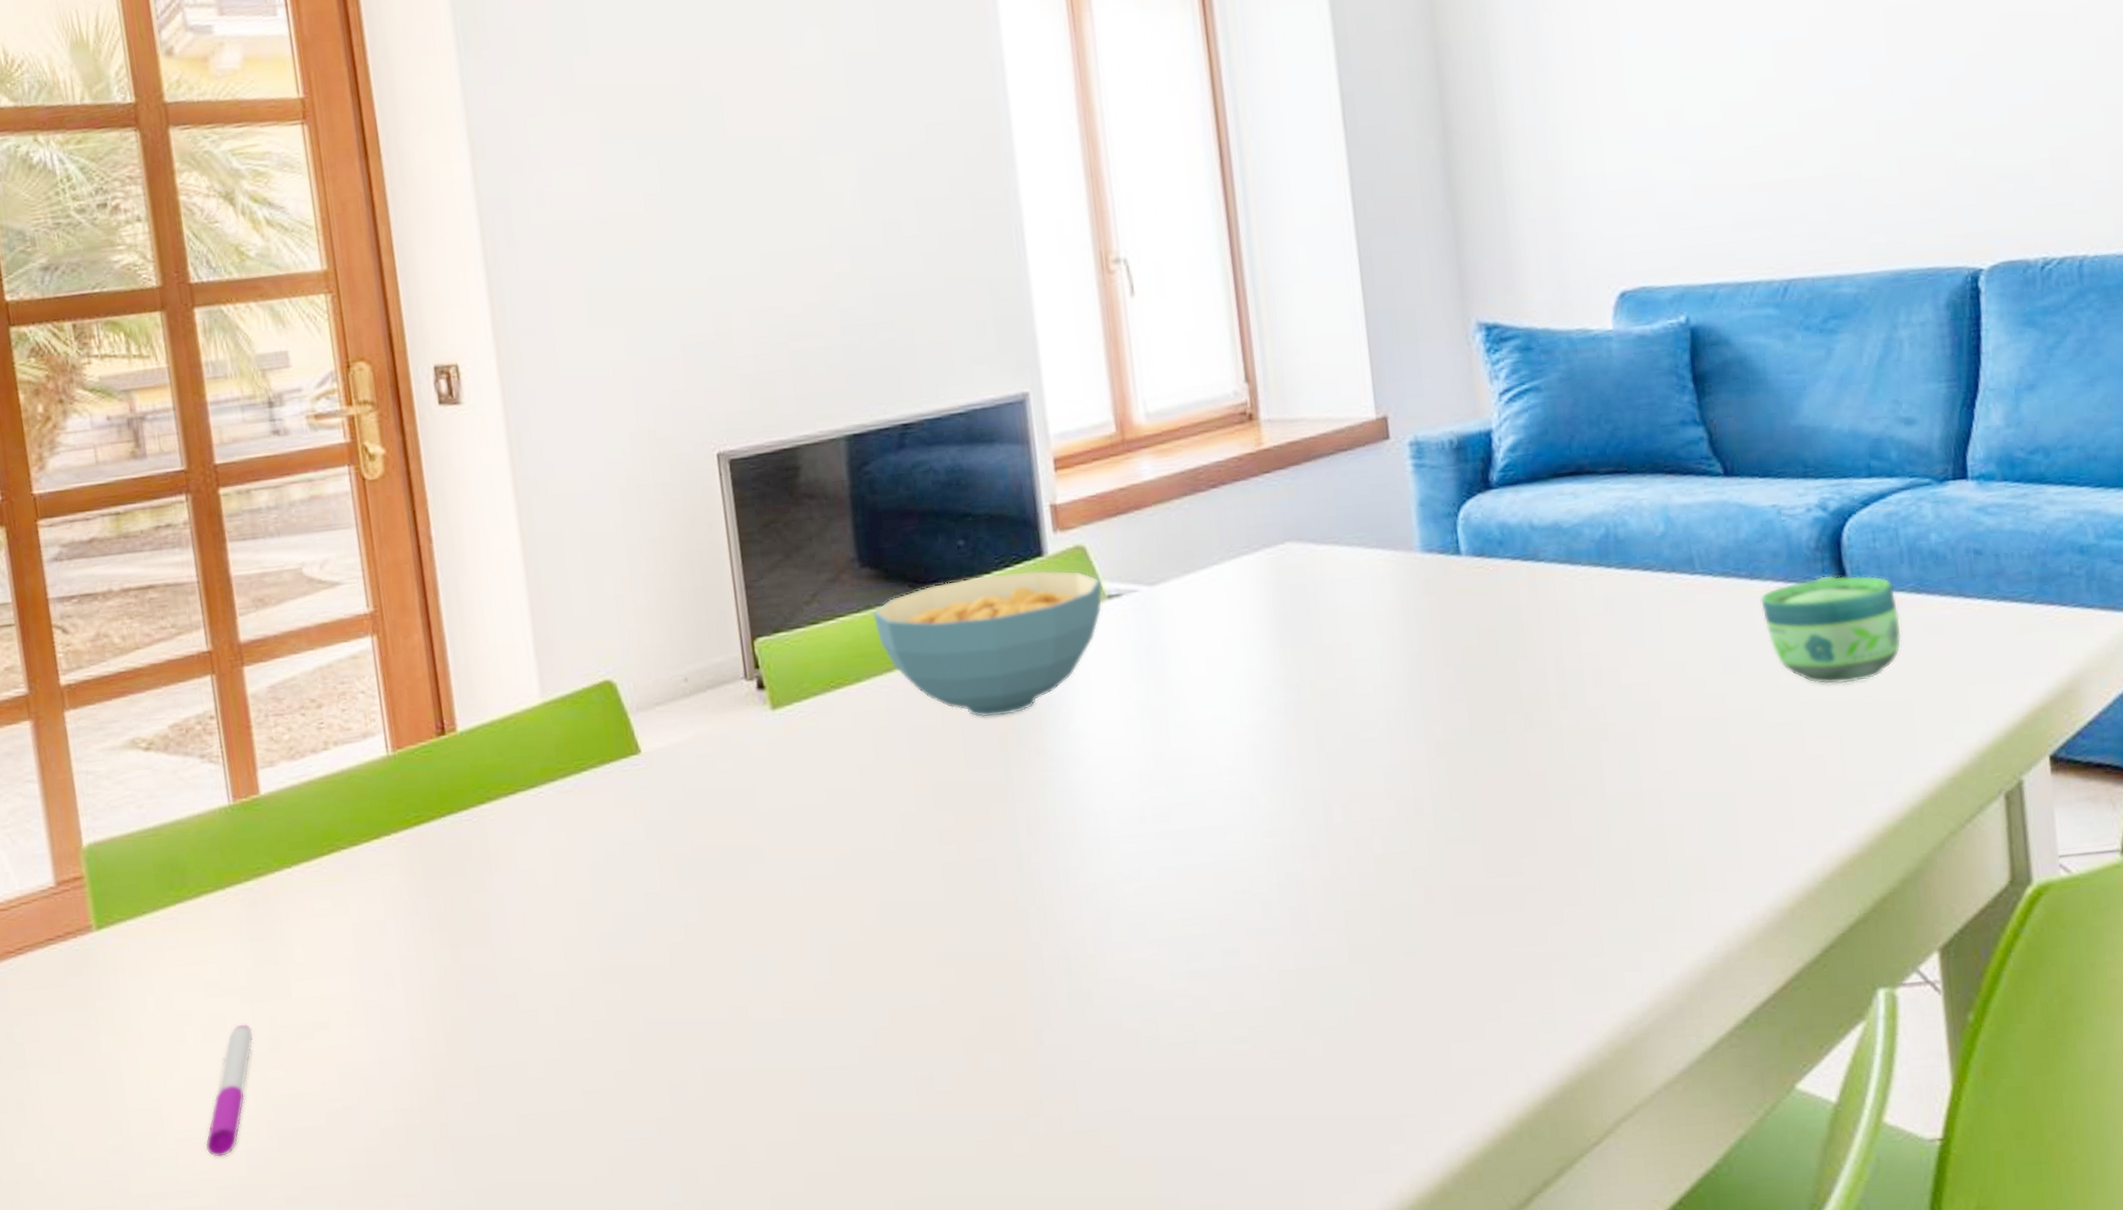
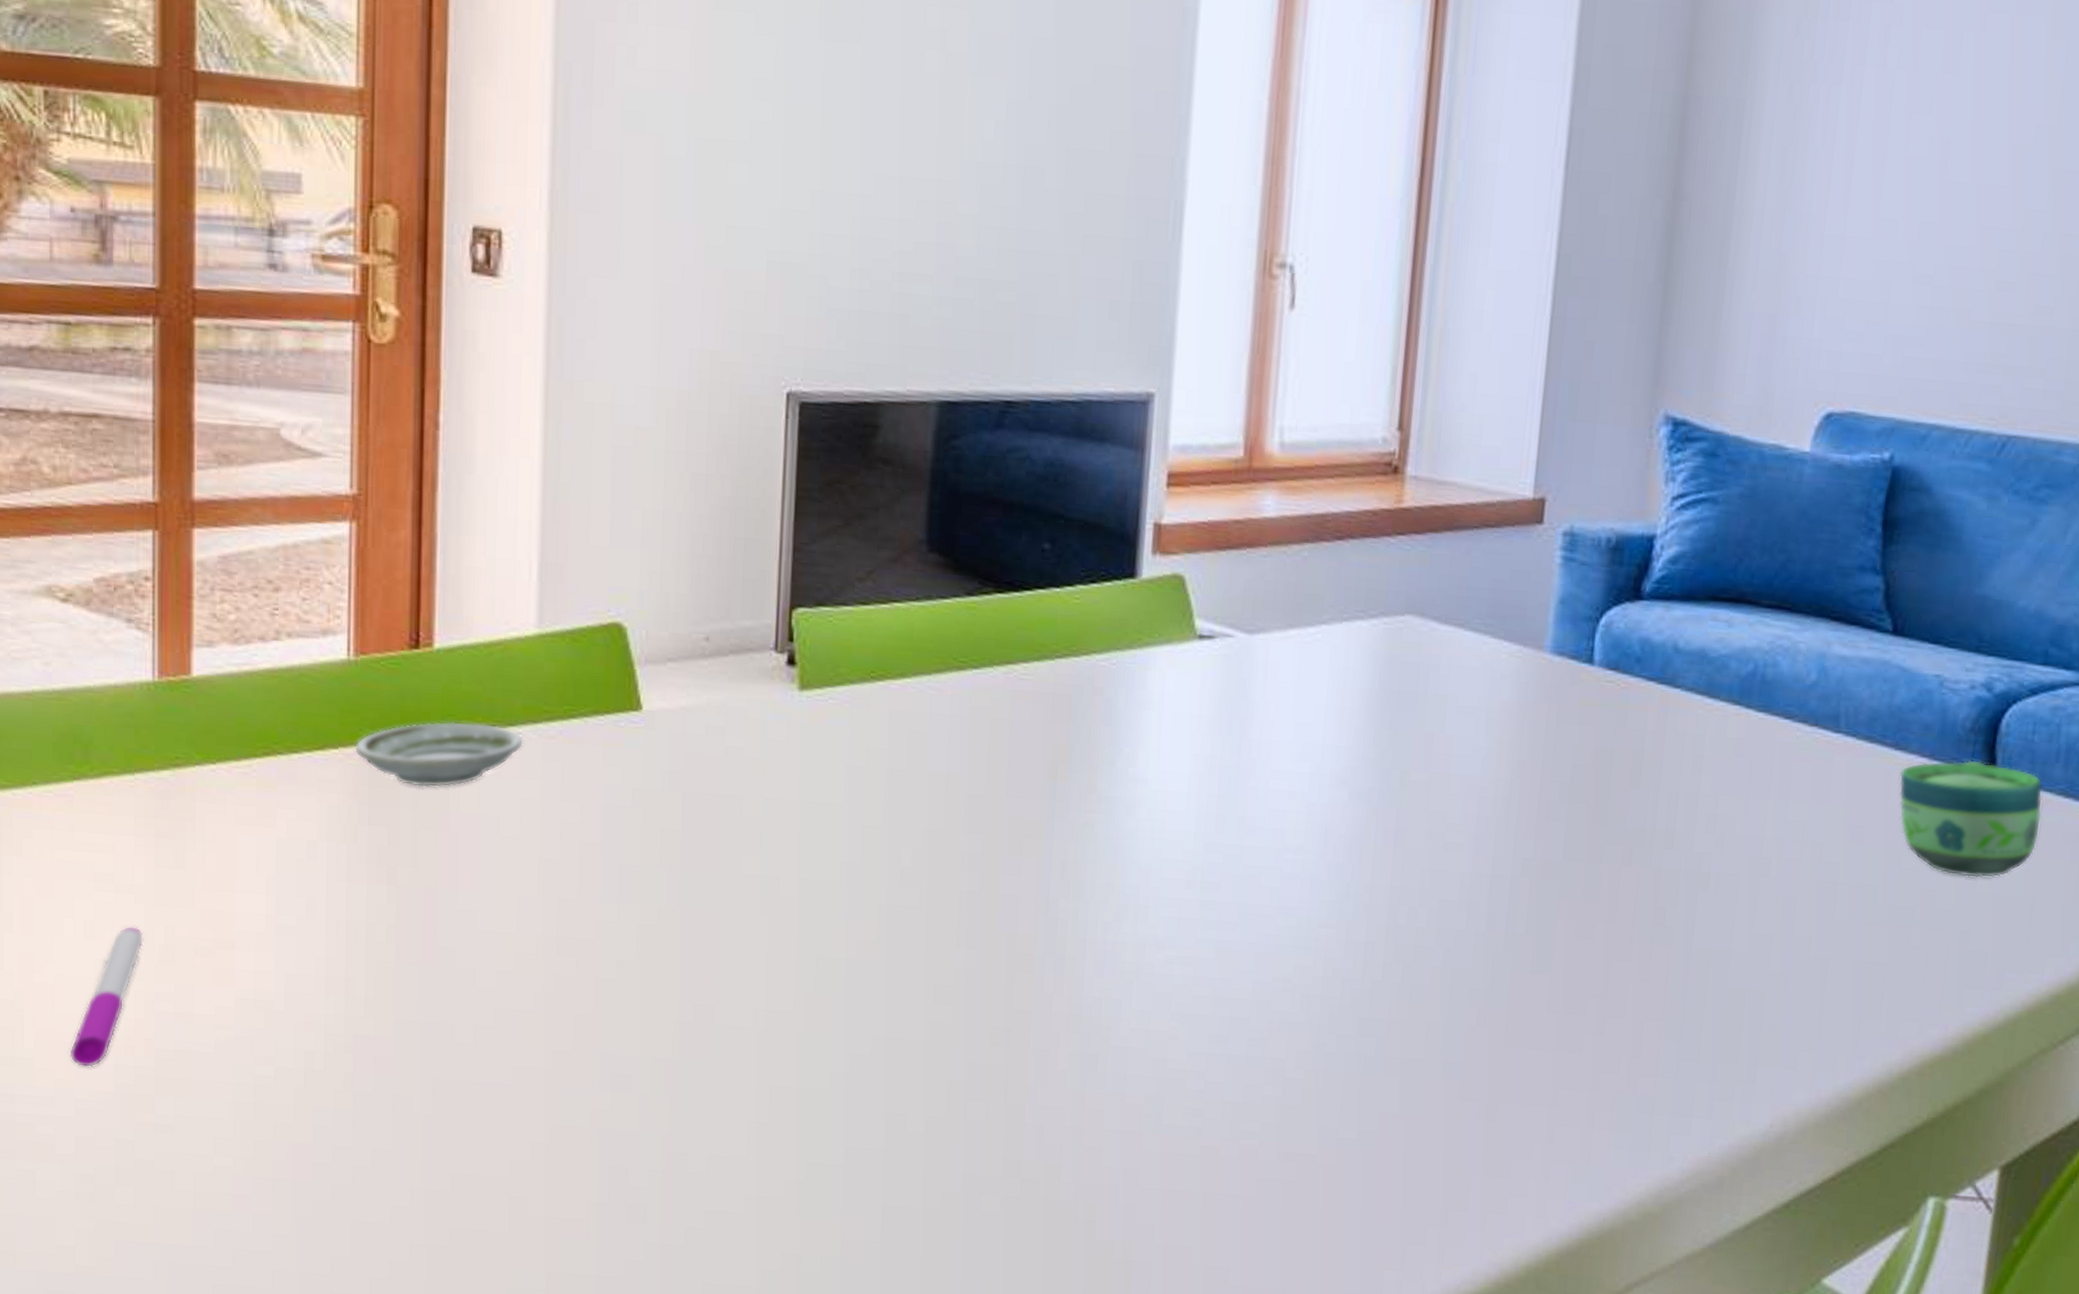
saucer: none [404,789,546,857] -> present [354,721,524,788]
cereal bowl: present [872,570,1103,718] -> none [931,586,1195,746]

